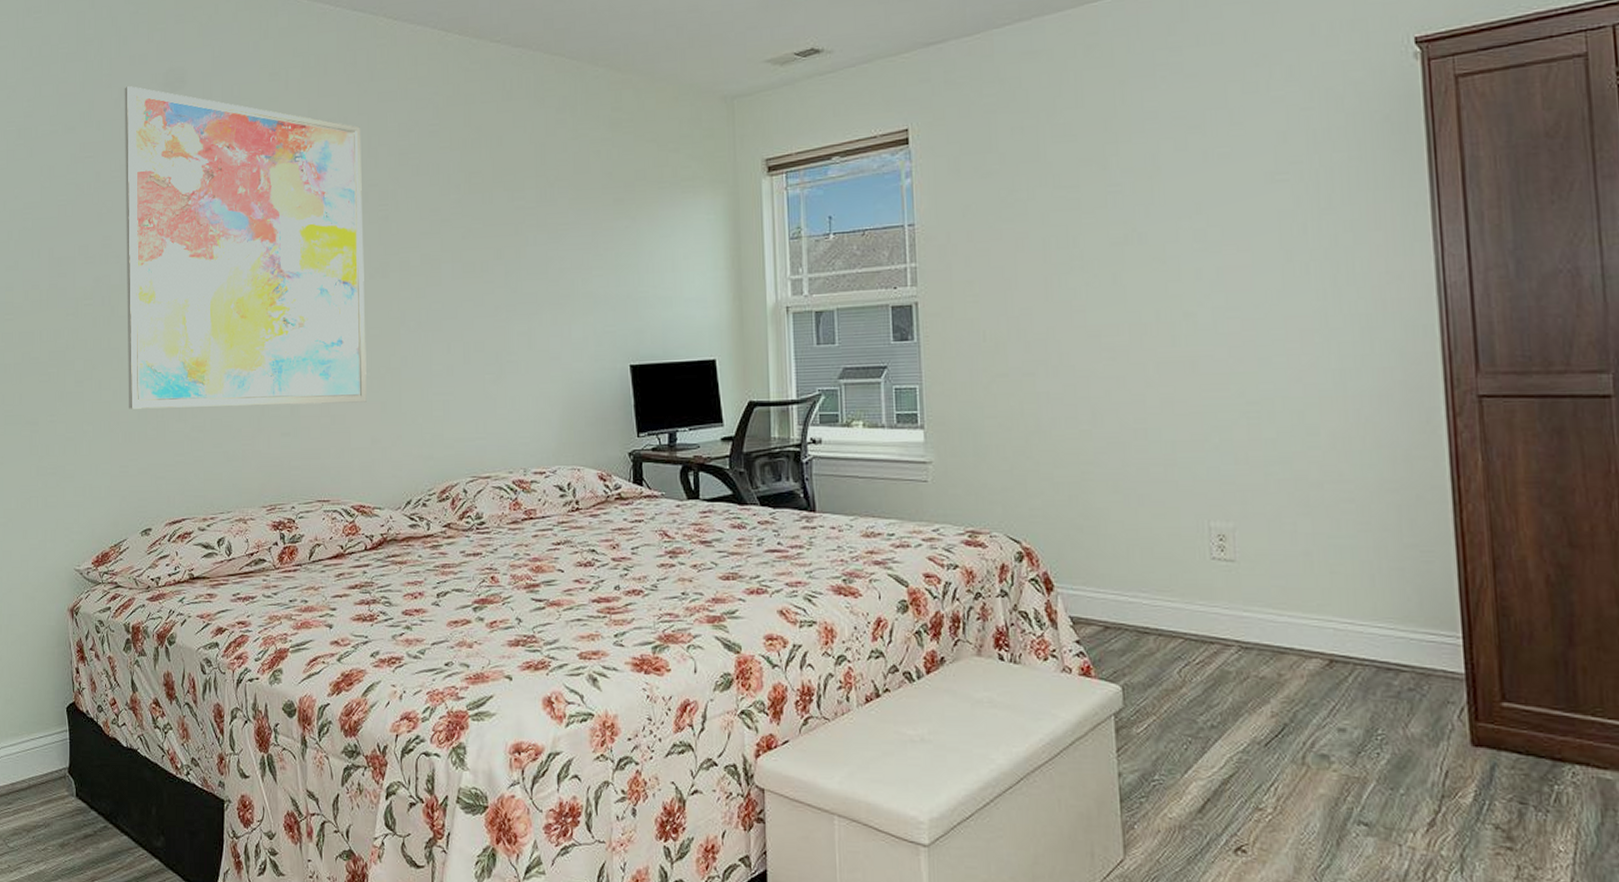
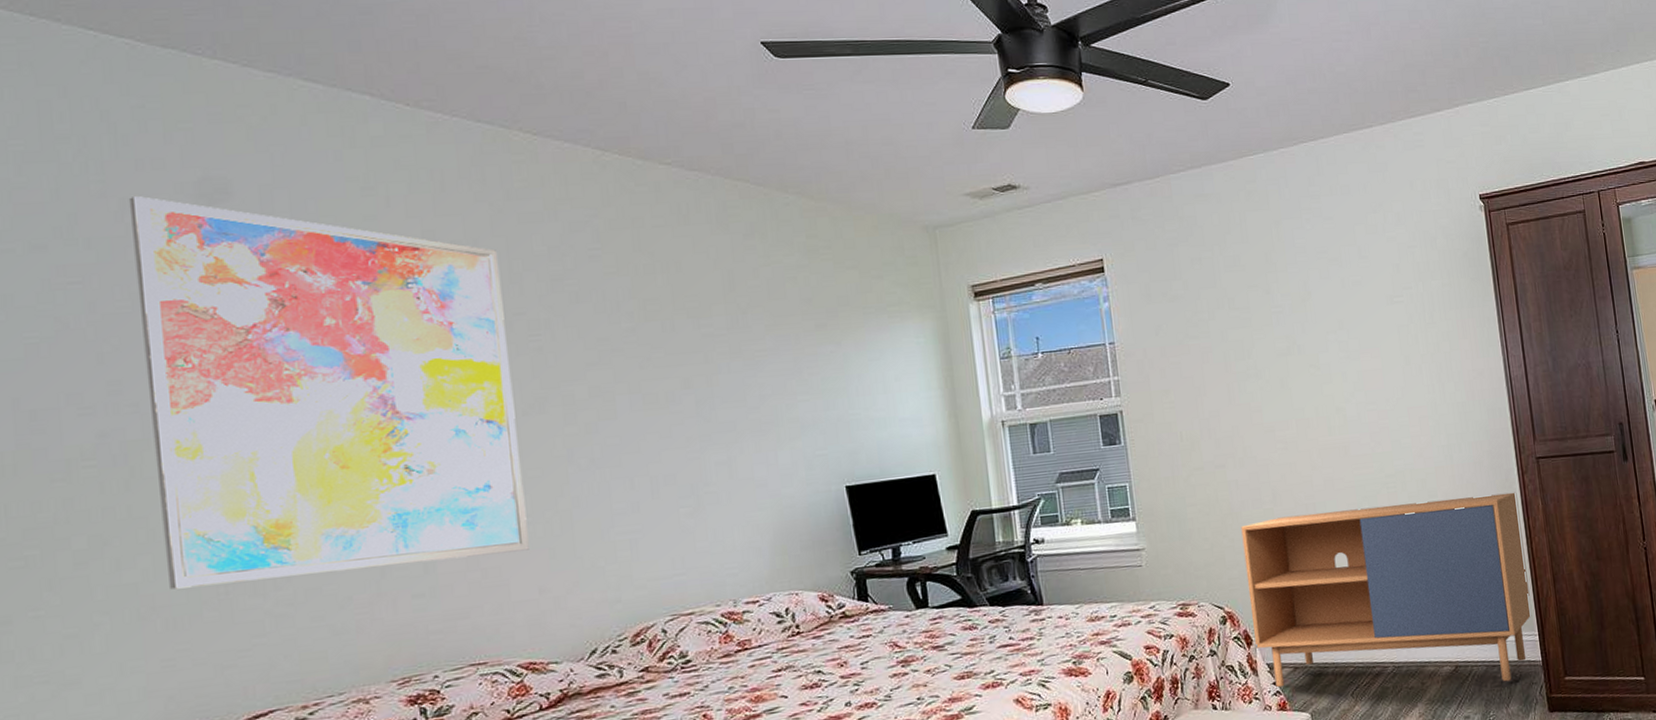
storage cabinet: none [1049,439,1455,694] -> present [1241,492,1532,688]

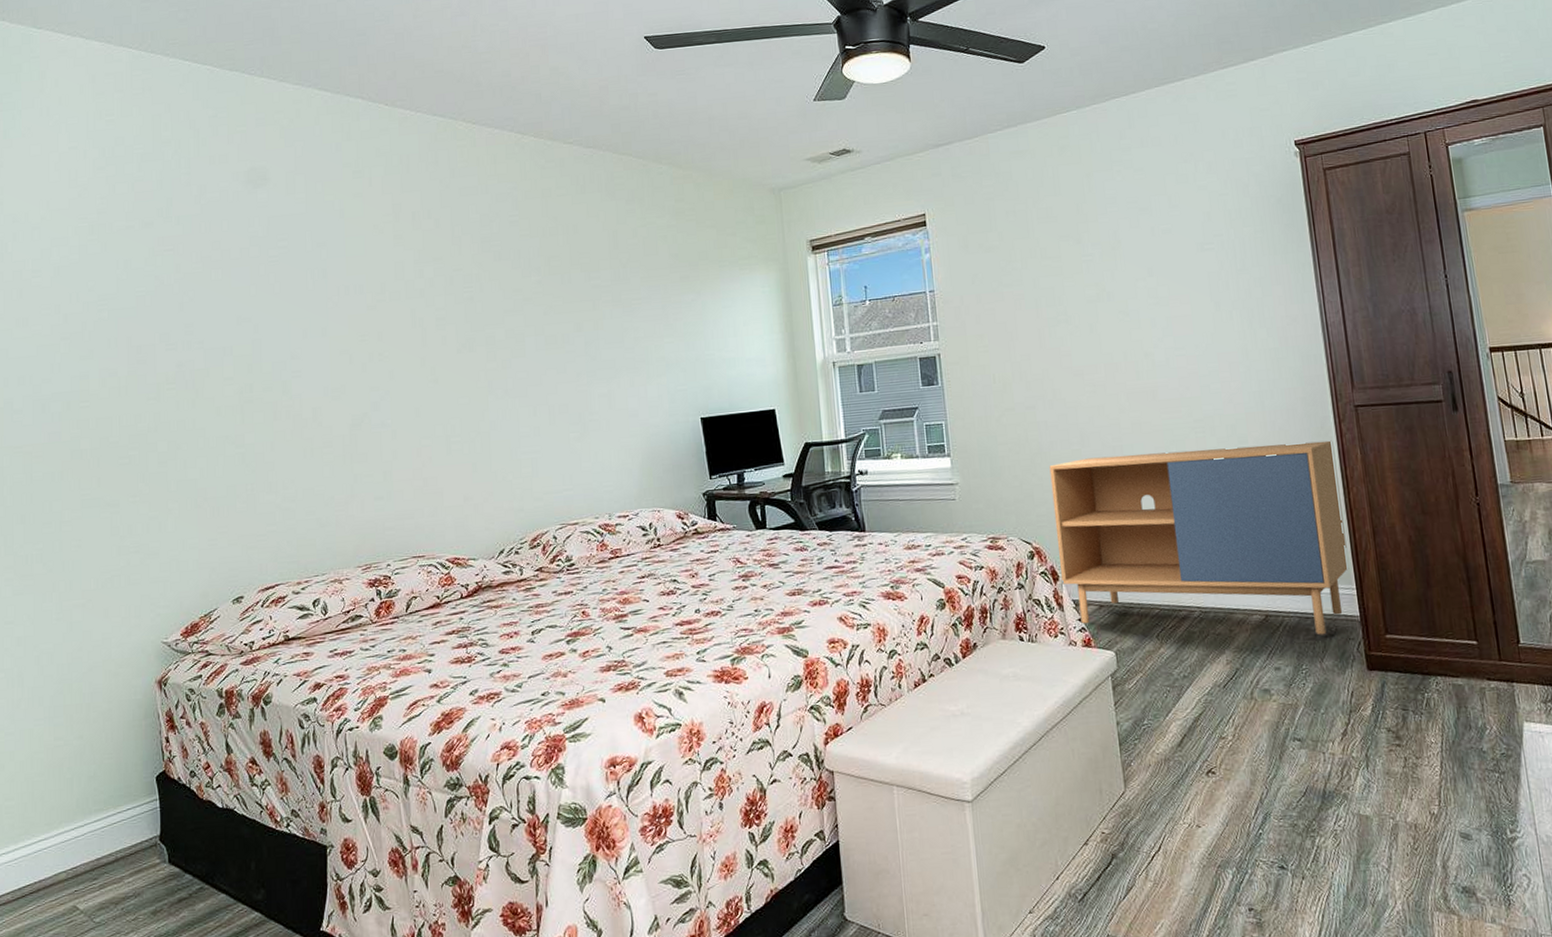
wall art: present [128,195,529,590] -> none [204,183,458,485]

